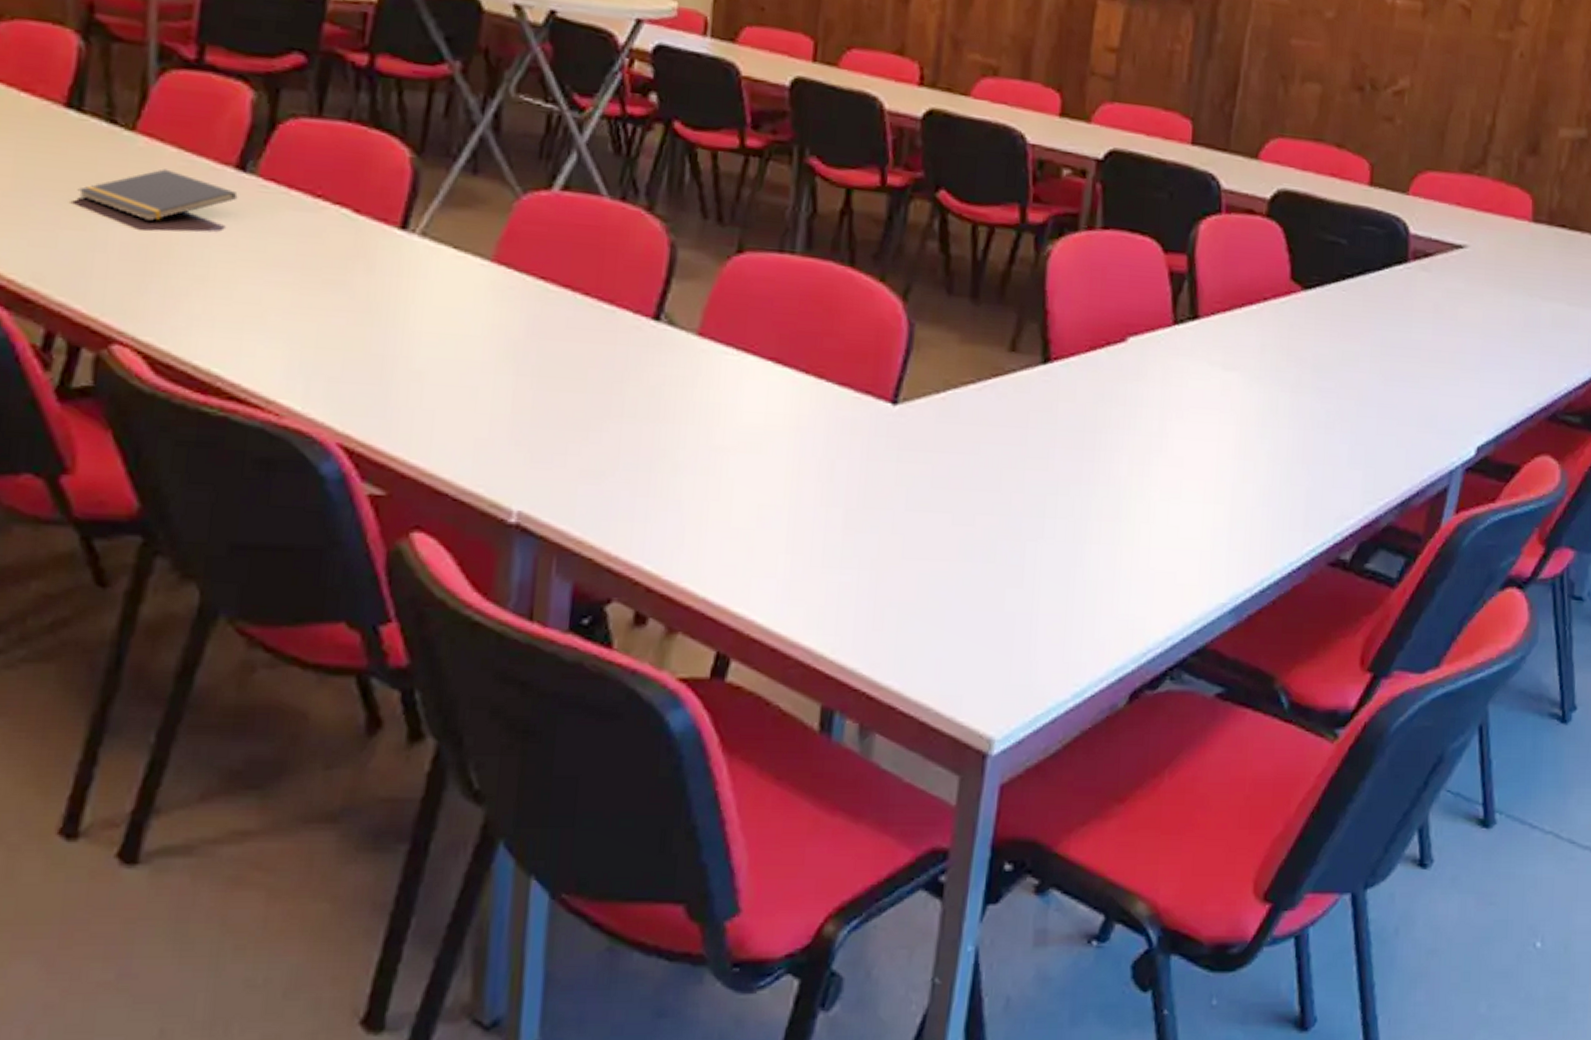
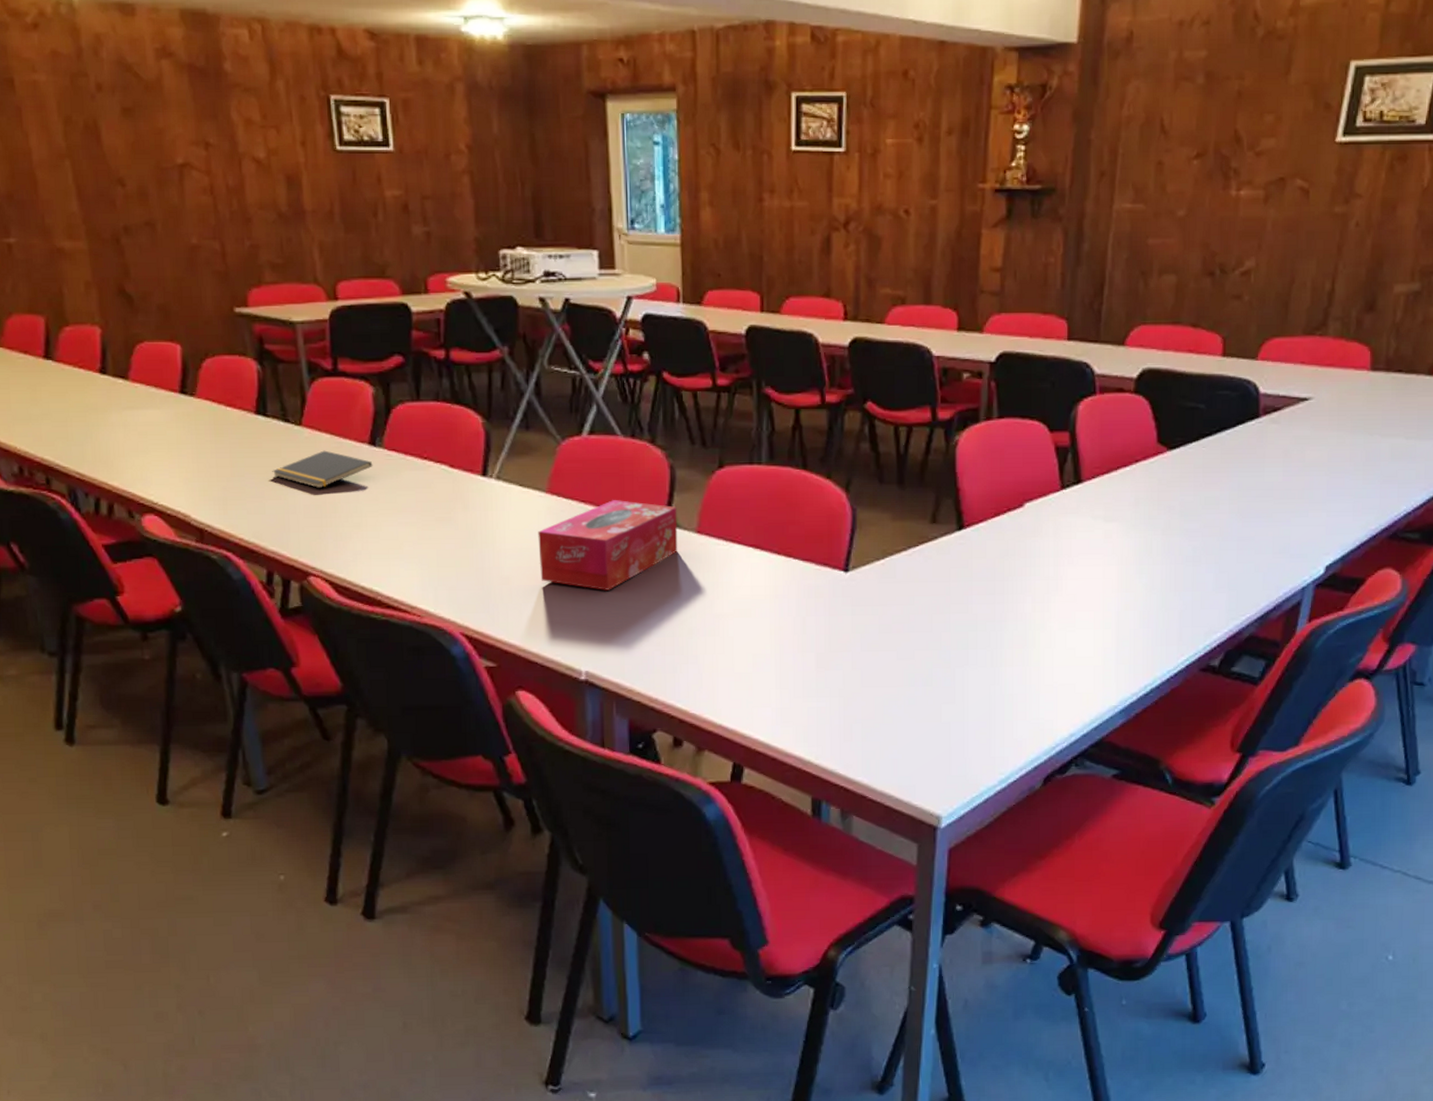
tissue box: none [468,280,674,402] -> present [538,500,678,590]

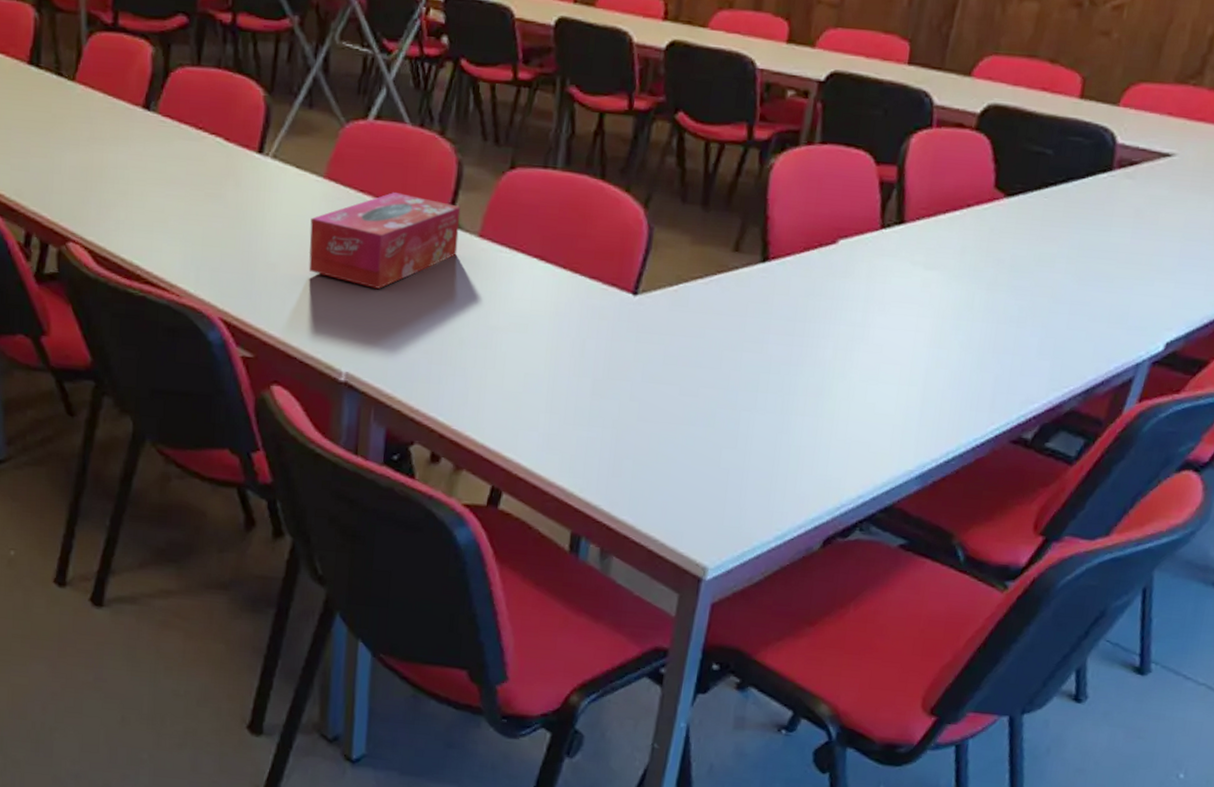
notepad: present [272,450,373,489] -> none [40,109,145,151]

